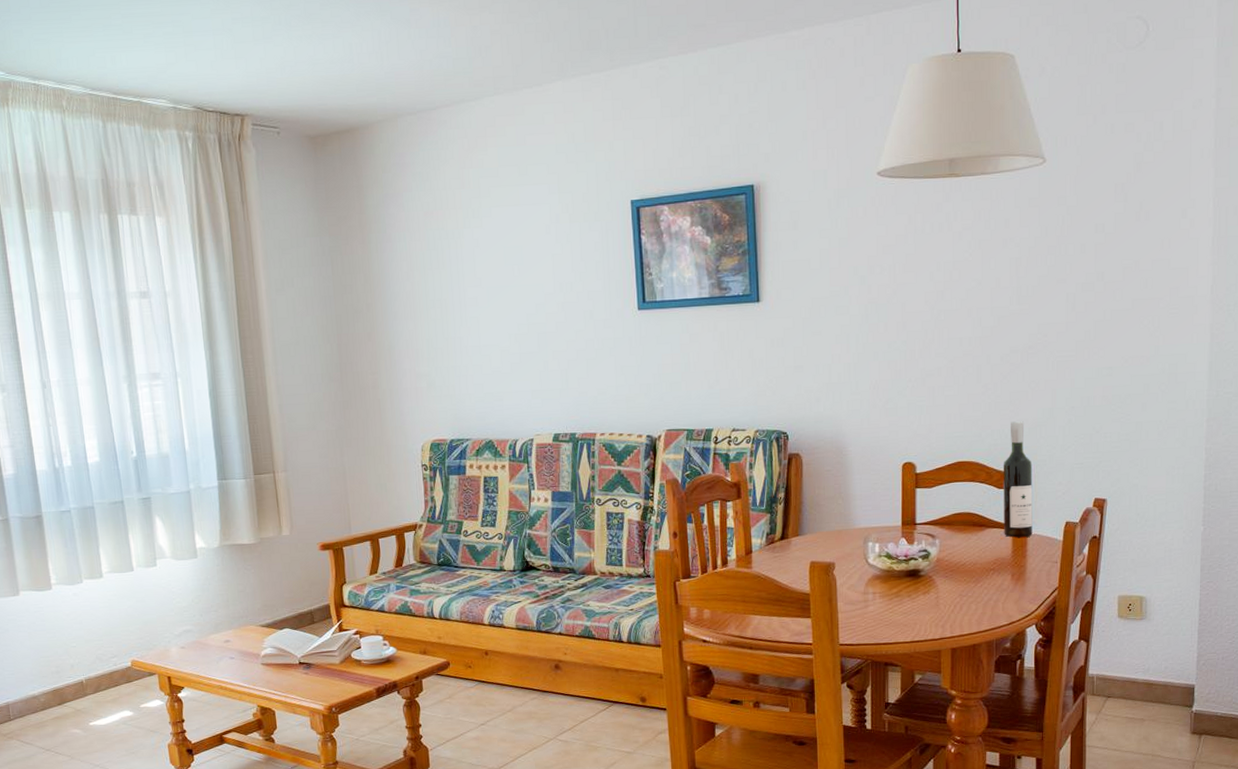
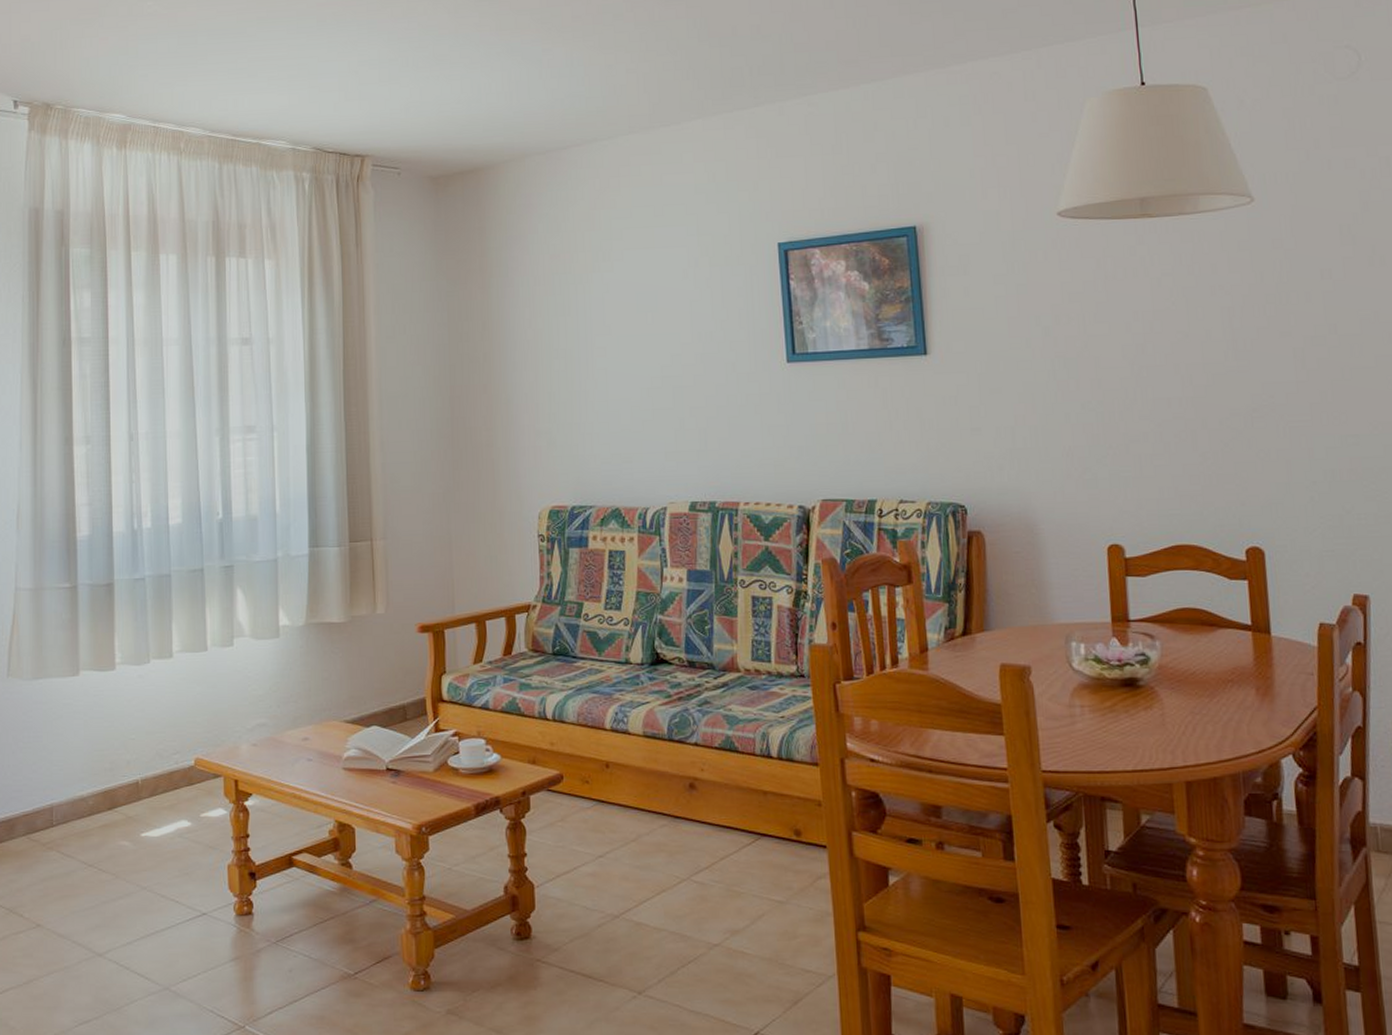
bottle: present [1003,420,1033,538] -> none [1232,496,1278,641]

